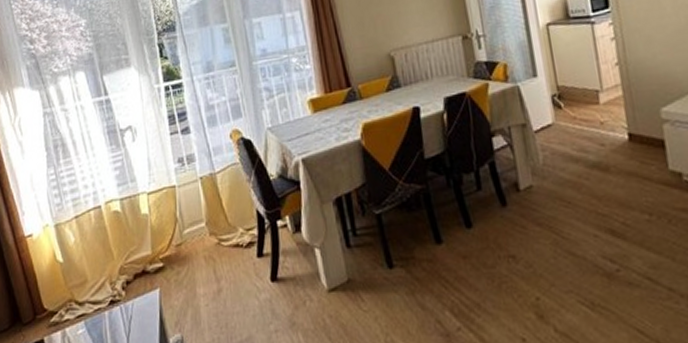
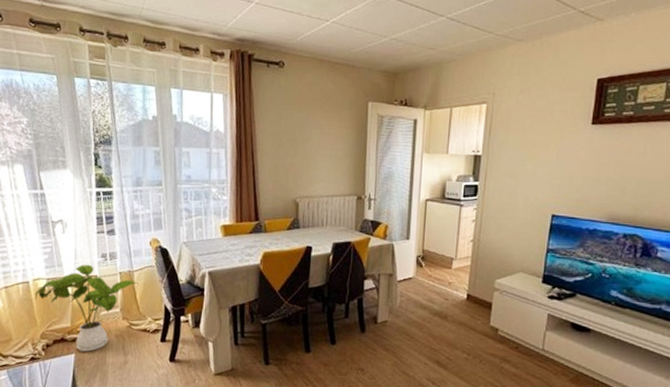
house plant: none [108,173,223,284] -> present [34,264,139,352]

